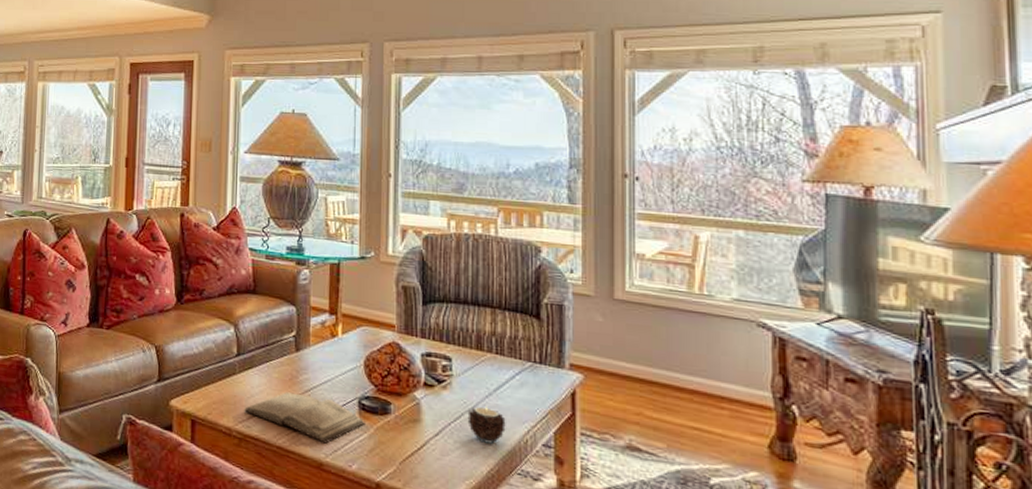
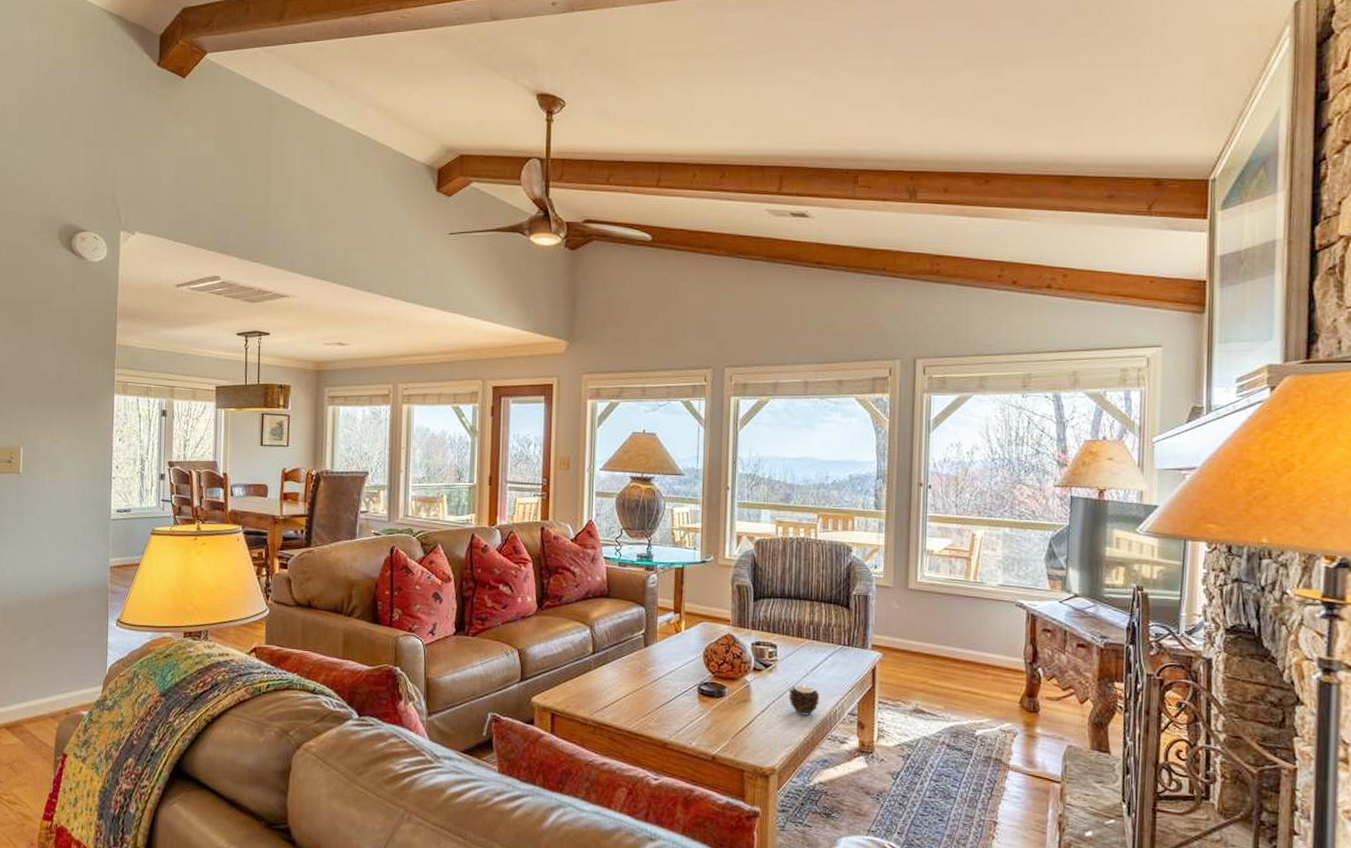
diary: present [243,392,365,444] -> none [598,683,704,726]

